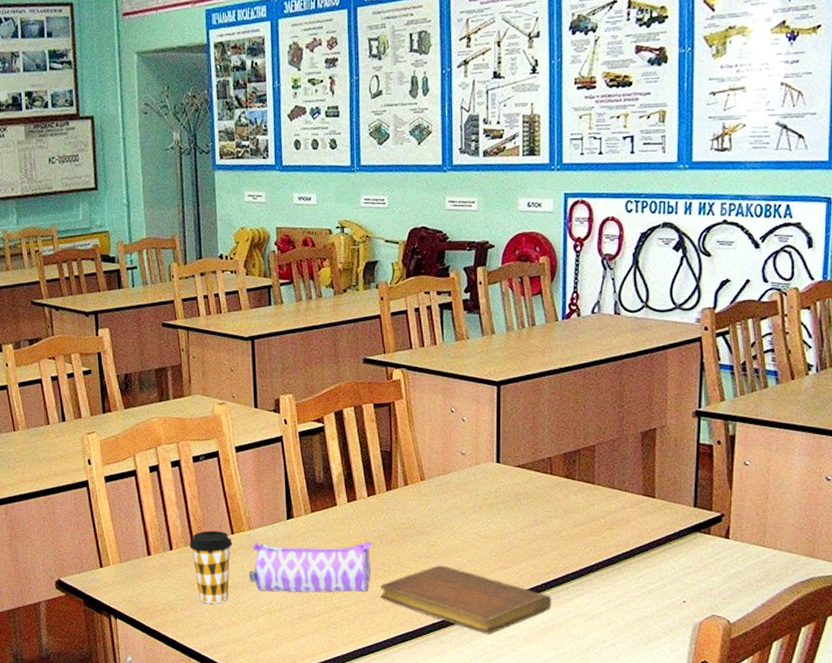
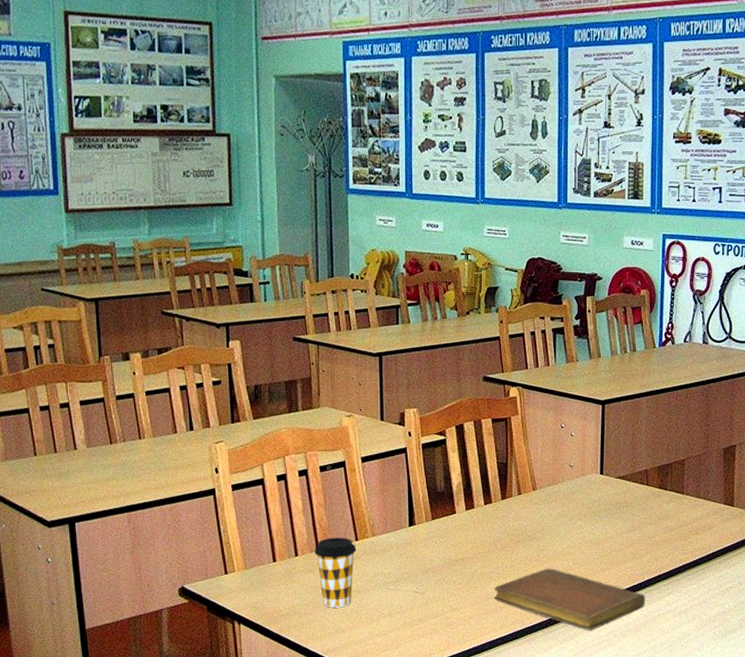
pencil case: present [249,541,372,592] -> none [371,546,488,595]

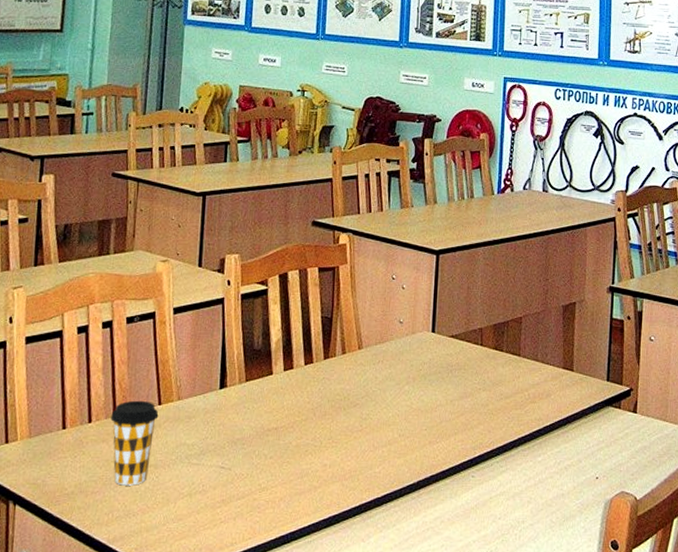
notebook: present [494,568,646,631] -> none [309,440,477,516]

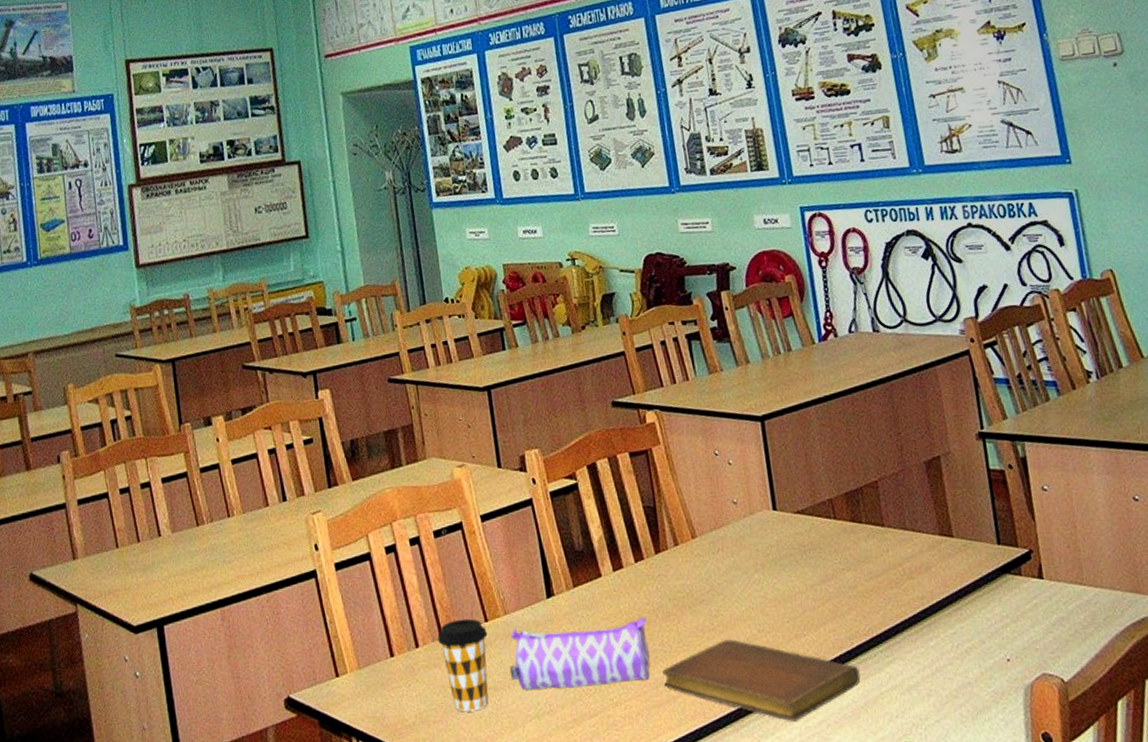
pencil case: none [172,413,305,471] -> present [509,617,650,691]
notebook: none [309,440,477,516] -> present [662,639,861,722]

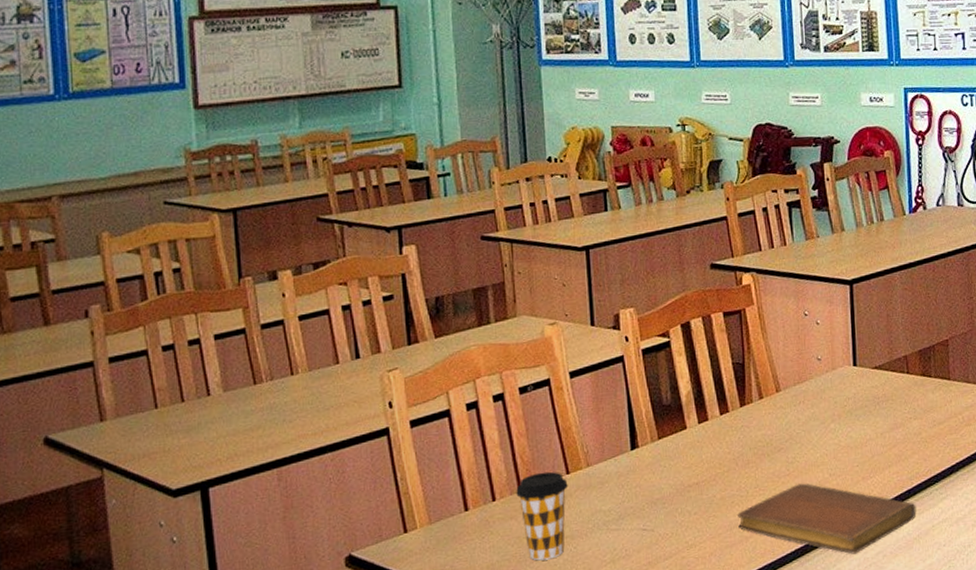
pencil case: present [509,617,650,691] -> none [588,465,727,538]

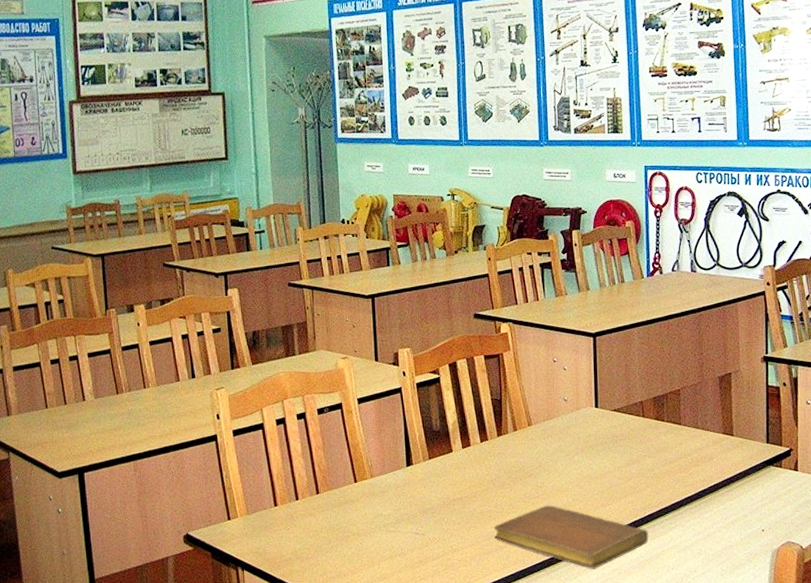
coffee cup: present [516,471,568,561] -> none [314,479,356,552]

